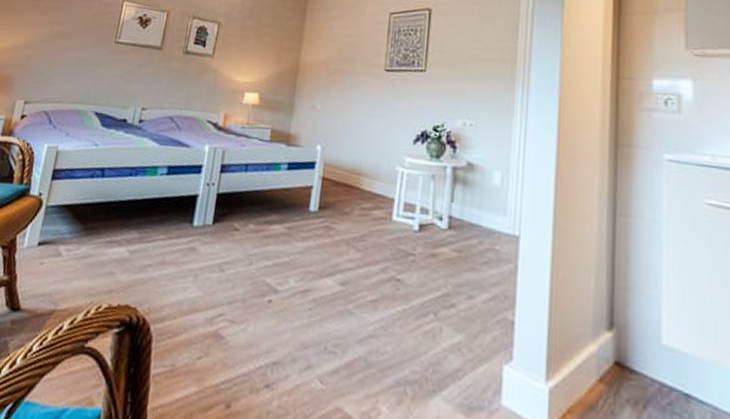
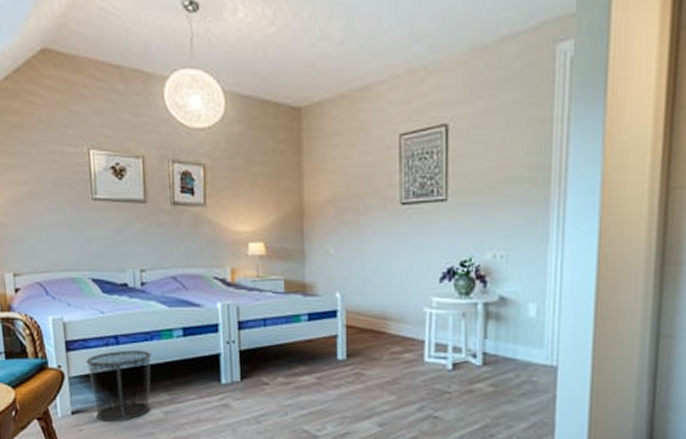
waste bin: none [60,183,132,258] -> present [86,350,151,422]

